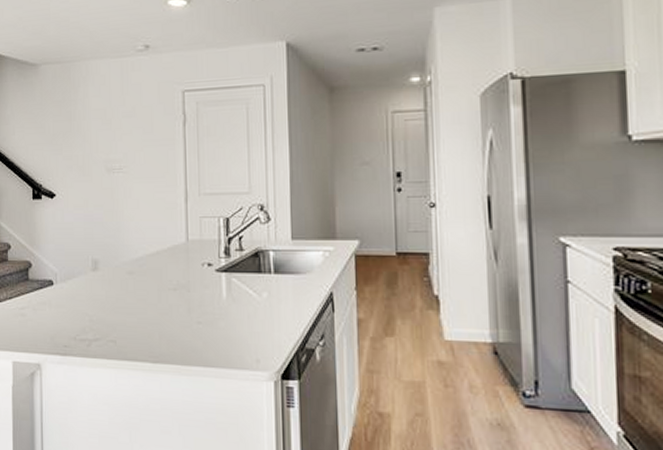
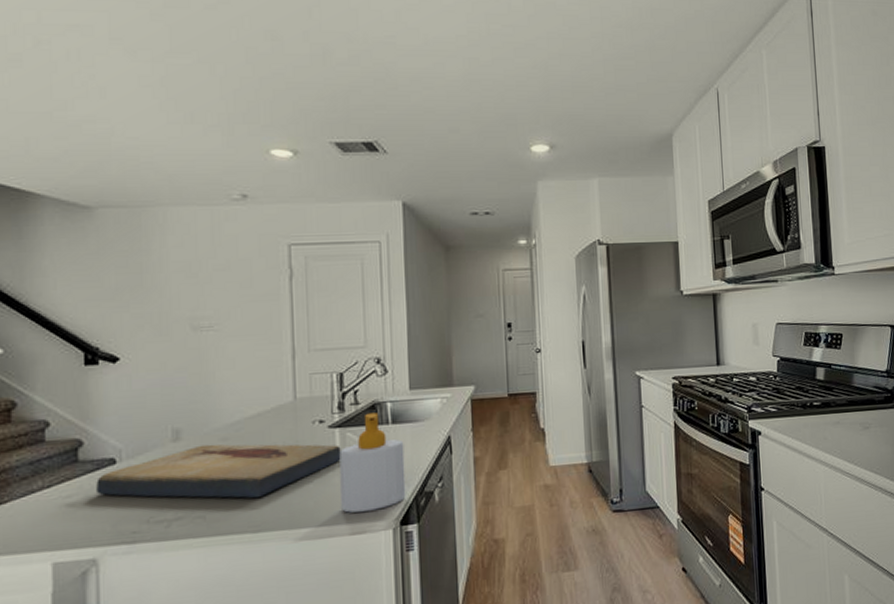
fish fossil: none [40,276,227,331] -> present [96,444,341,499]
soap bottle: none [225,260,287,360] -> present [339,412,406,513]

